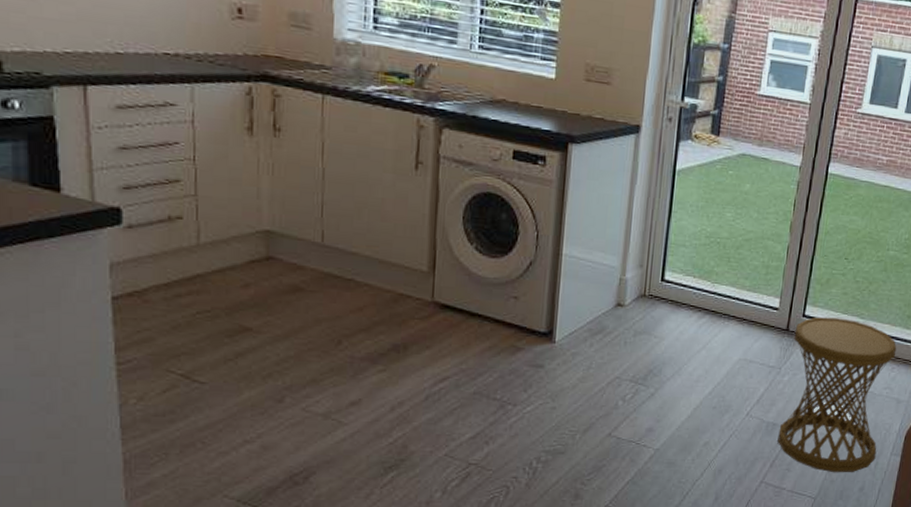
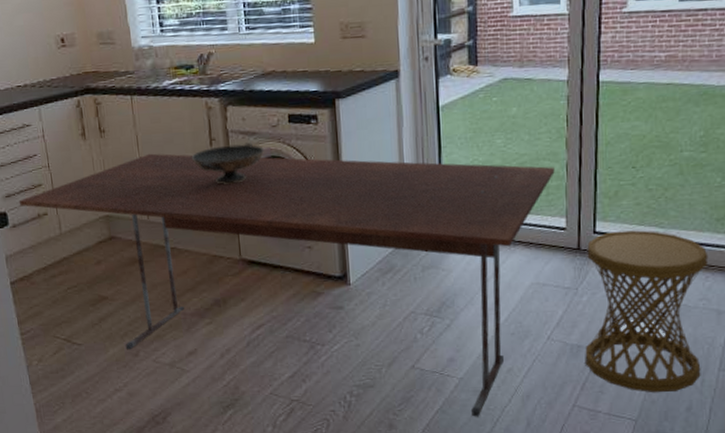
dining table: none [142,165,777,490] -> present [18,153,555,417]
decorative bowl: none [389,171,481,216] -> present [191,142,265,184]

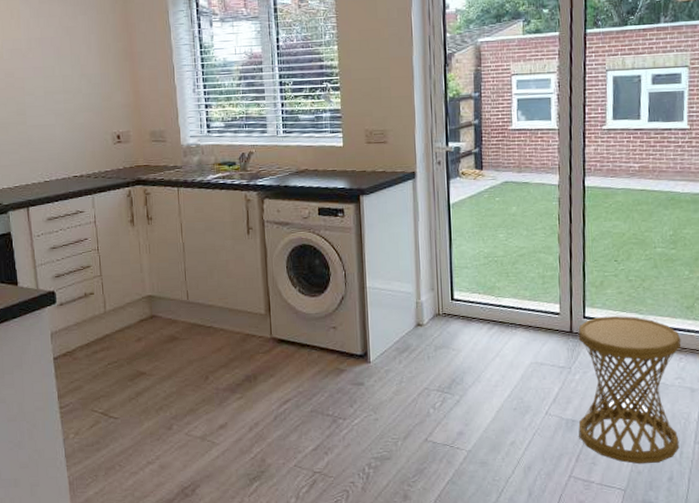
dining table: present [18,153,555,417] -> none [67,239,549,488]
decorative bowl: present [191,142,265,184] -> none [230,232,297,269]

